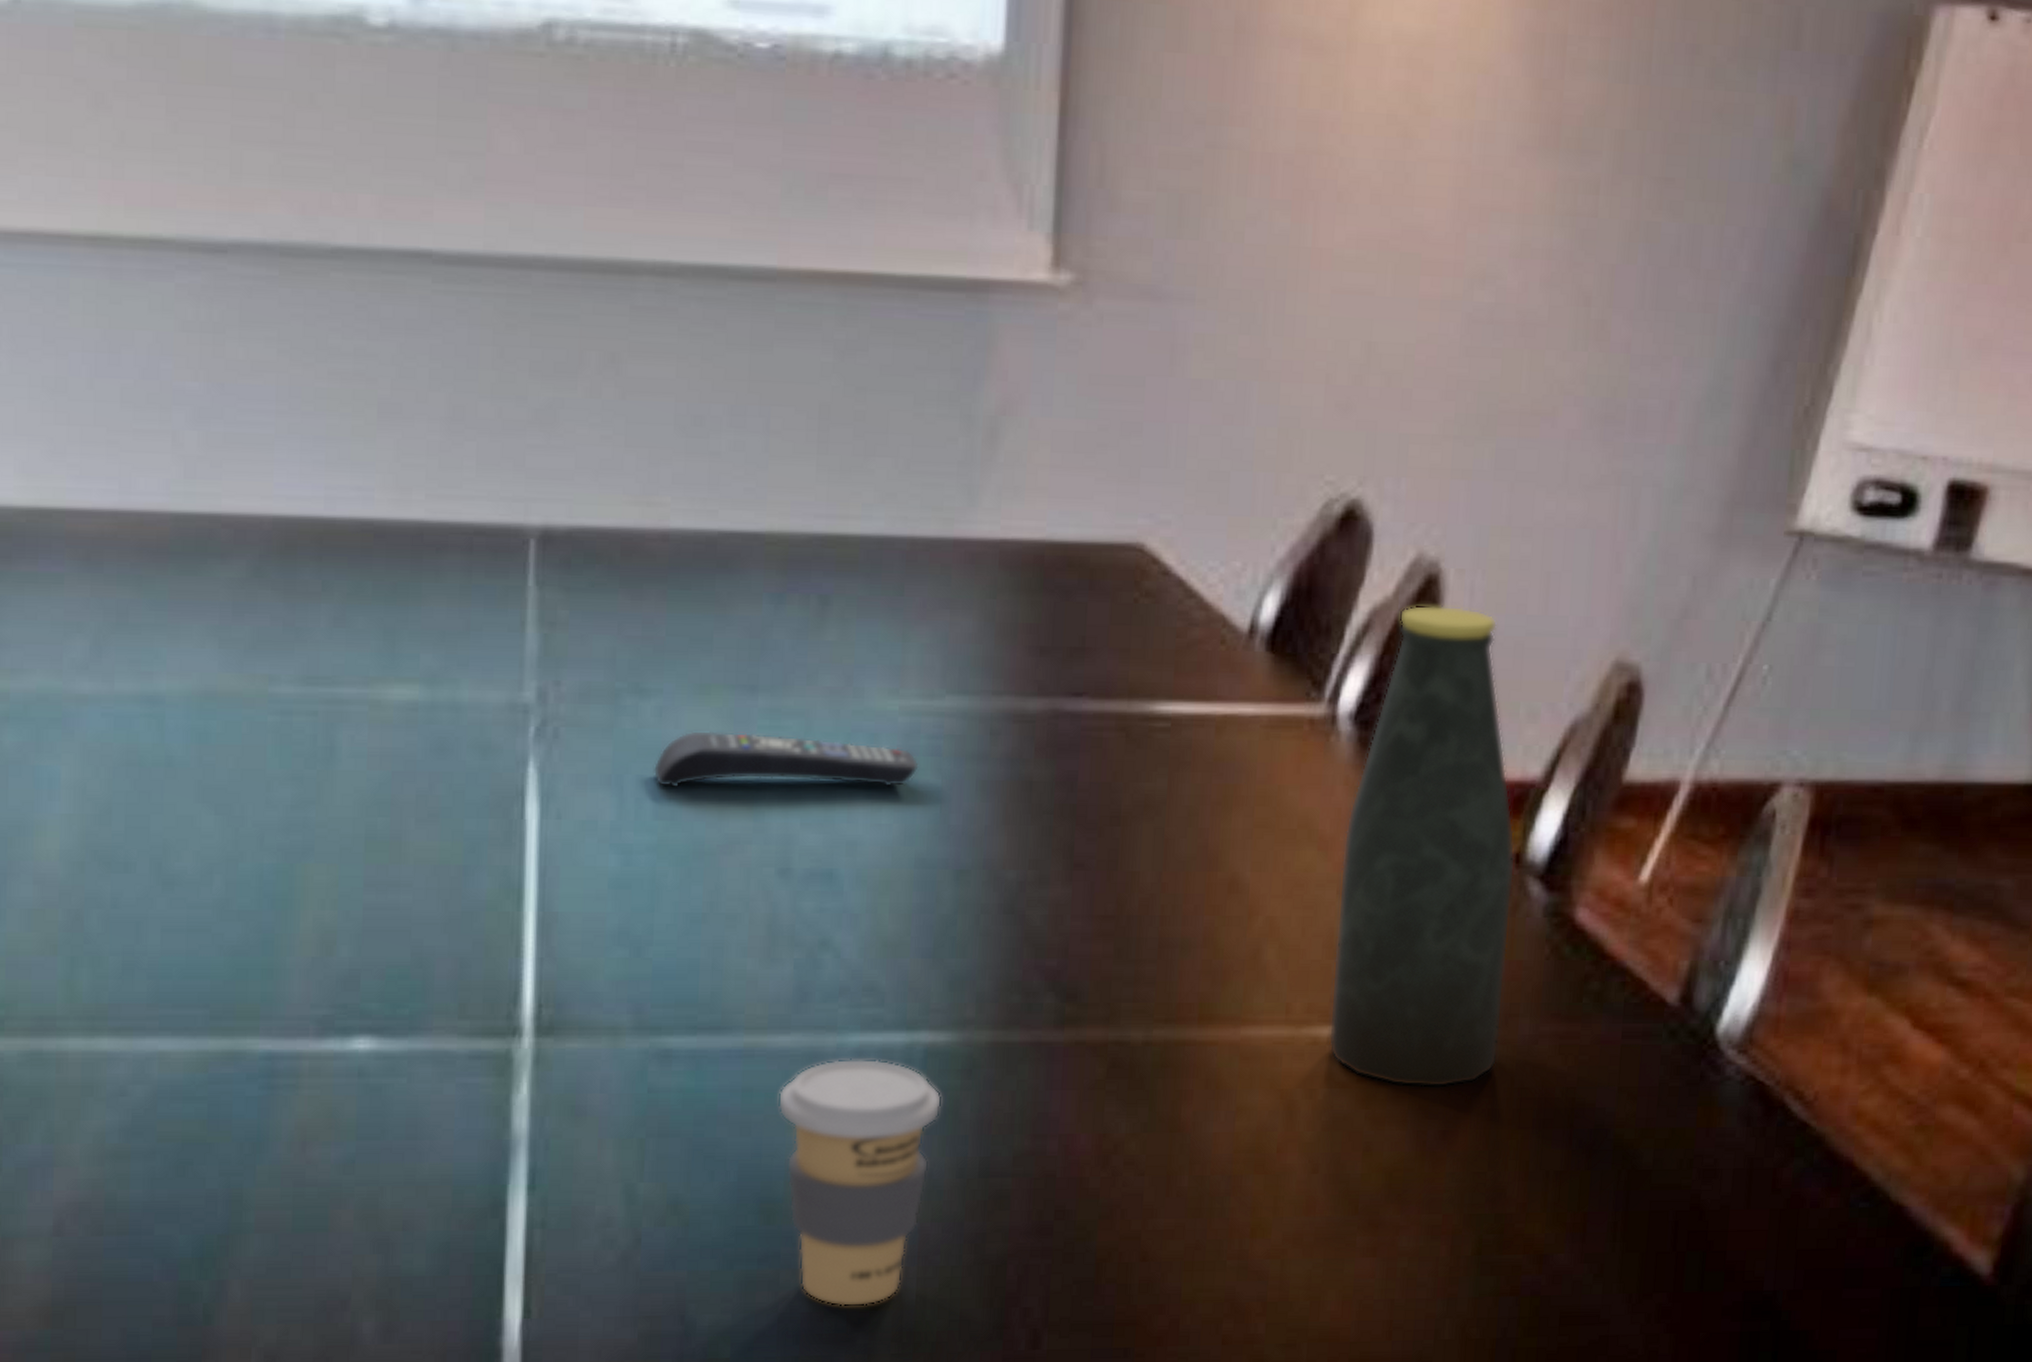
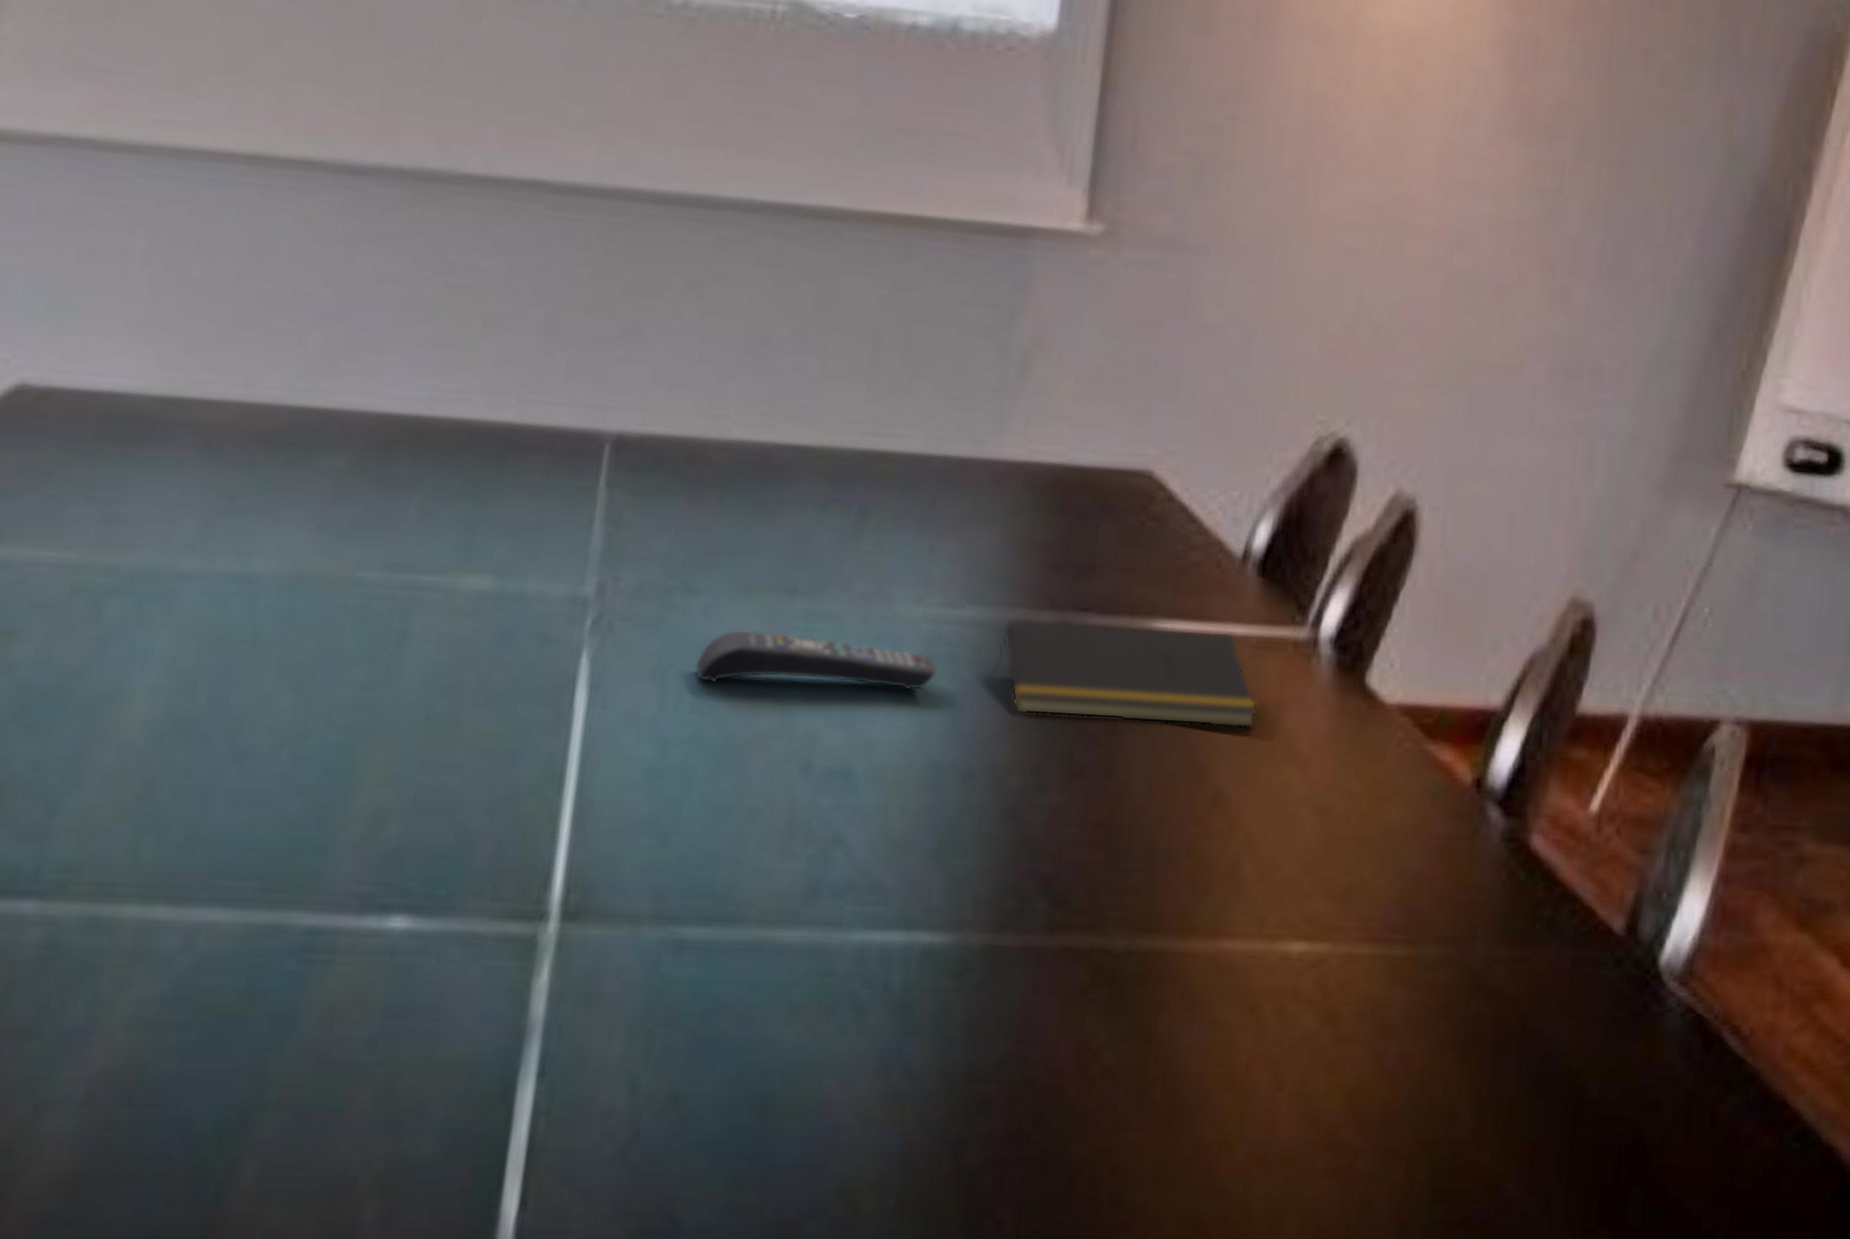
coffee cup: present [777,1058,943,1307] -> none [780,956,935,1212]
notepad: none [983,706,1273,812] -> present [995,617,1258,729]
bottle: present [1328,605,1516,1088] -> none [1298,538,1477,1009]

